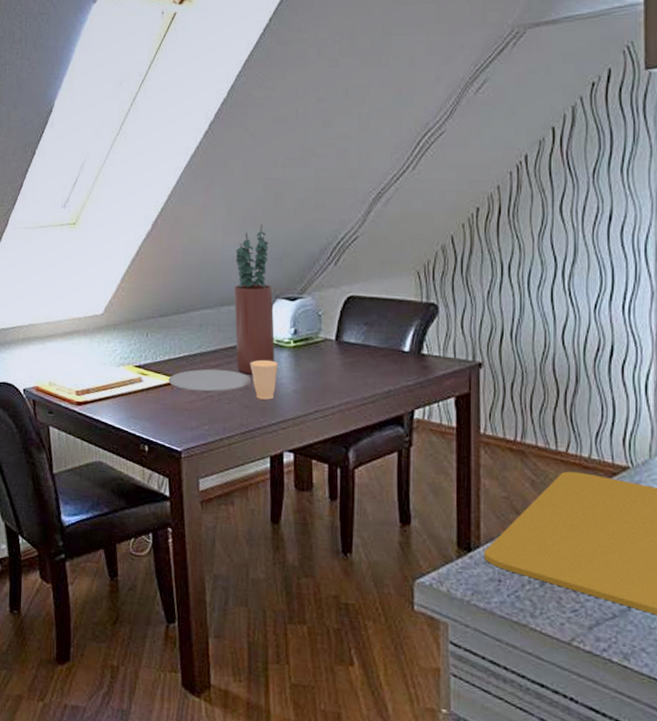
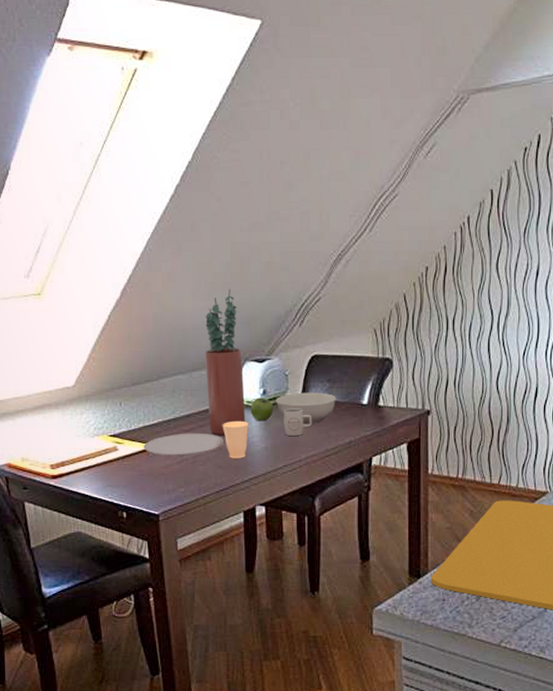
fruit: none [281,337,305,363] -> present [251,397,274,421]
bowl: none [307,334,374,369] -> present [275,392,336,425]
mug: none [315,350,348,381] -> present [284,408,313,437]

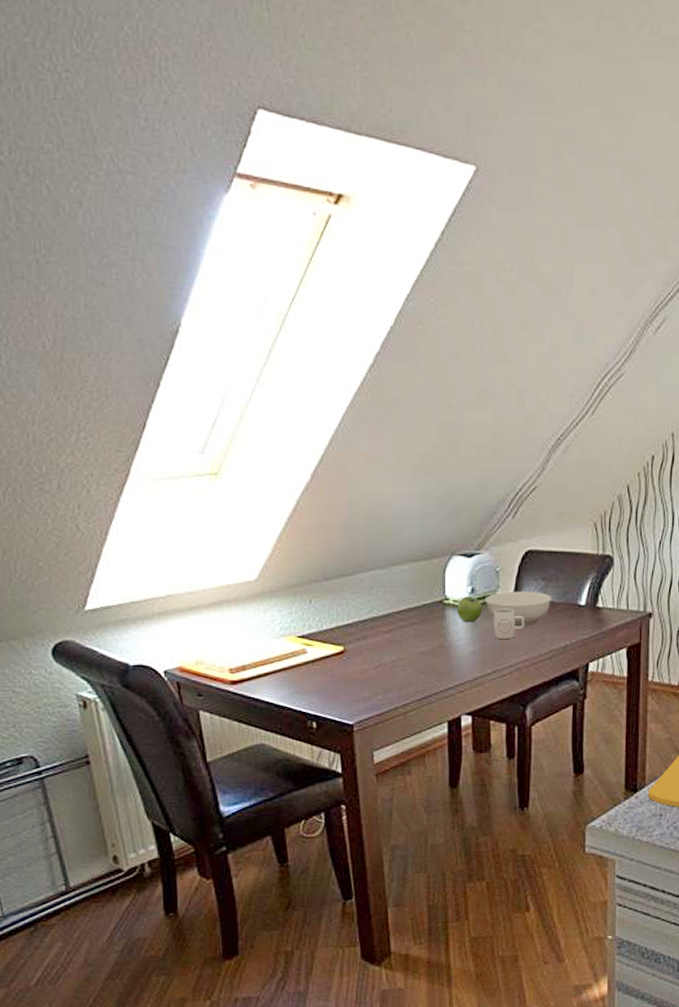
plate: present [144,433,223,455] -> none [336,634,426,659]
vase: present [204,289,246,436] -> none [406,474,452,638]
cup: present [222,420,250,459] -> none [425,621,456,663]

